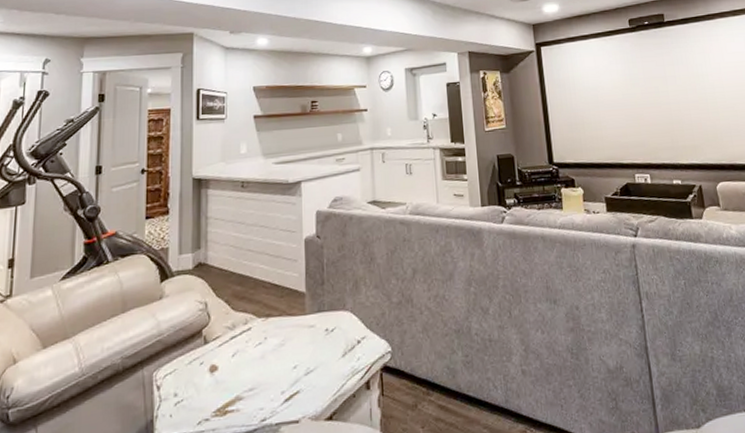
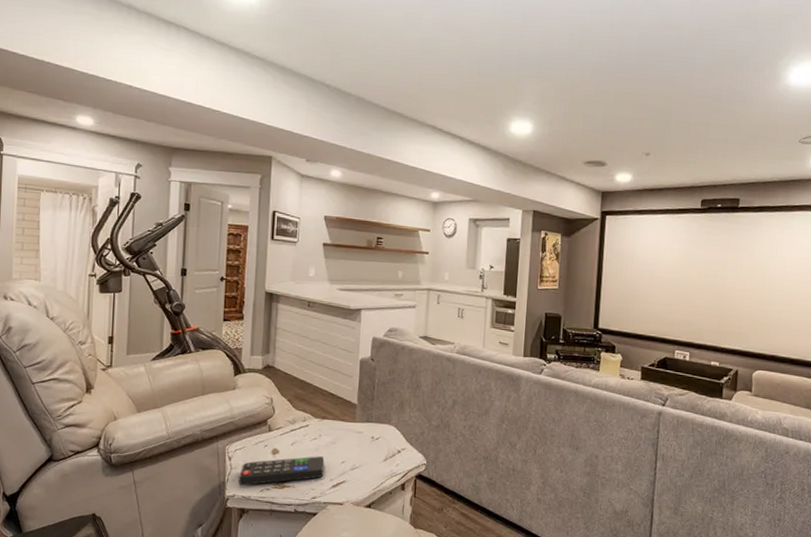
remote control: none [170,364,273,421] -> present [239,456,325,486]

